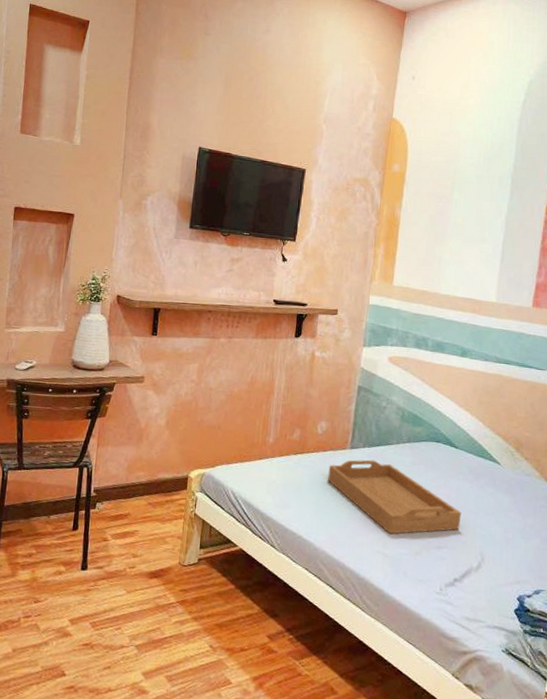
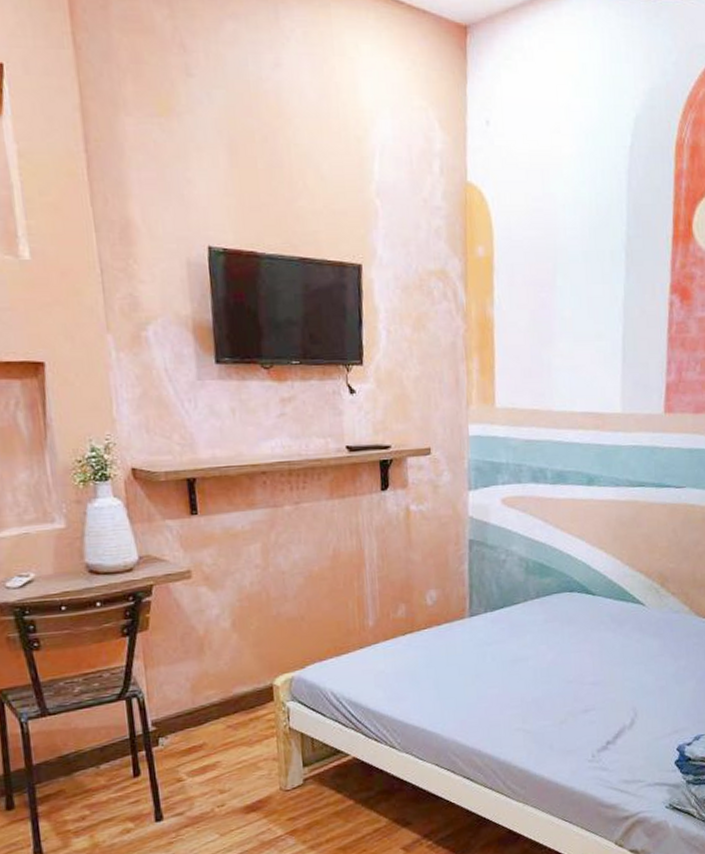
serving tray: present [328,459,462,534] -> none [446,625,608,707]

